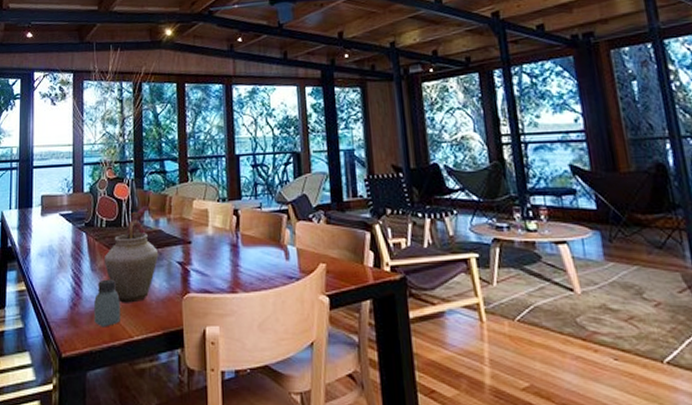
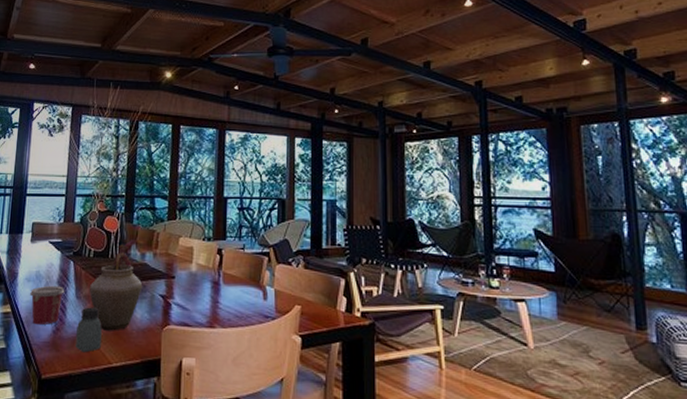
cup: none [43,259,80,301] -> present [29,285,65,325]

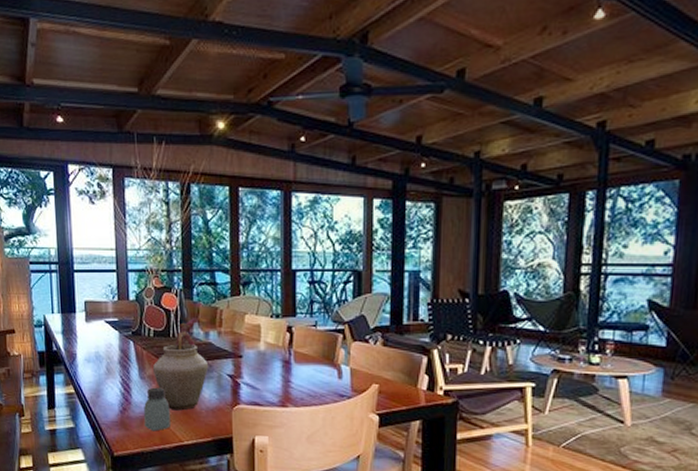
cup: present [29,285,65,325] -> none [91,366,128,405]

